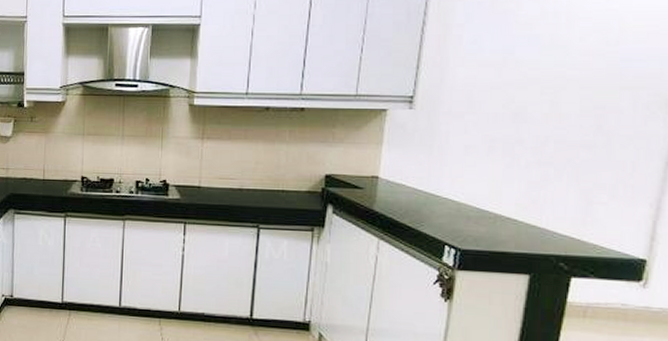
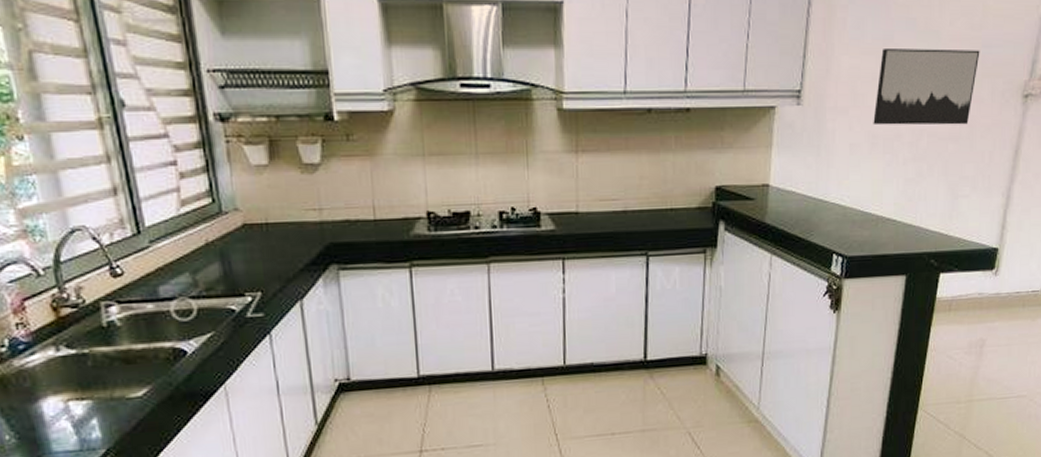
wall art: none [491,62,618,134] -> present [873,48,980,126]

